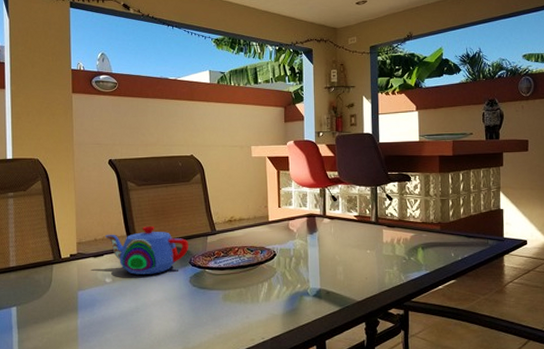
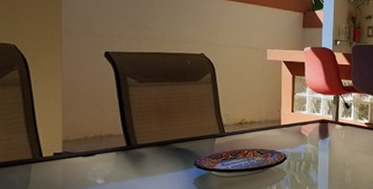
teapot: present [105,226,189,275] -> none [98,125,195,176]

